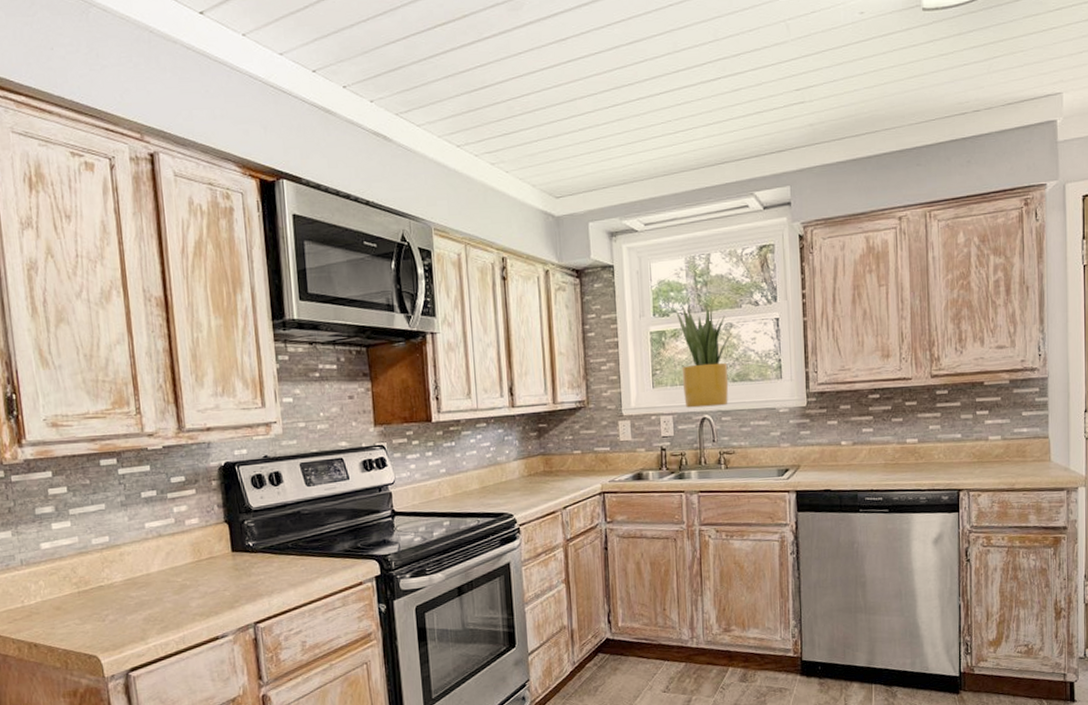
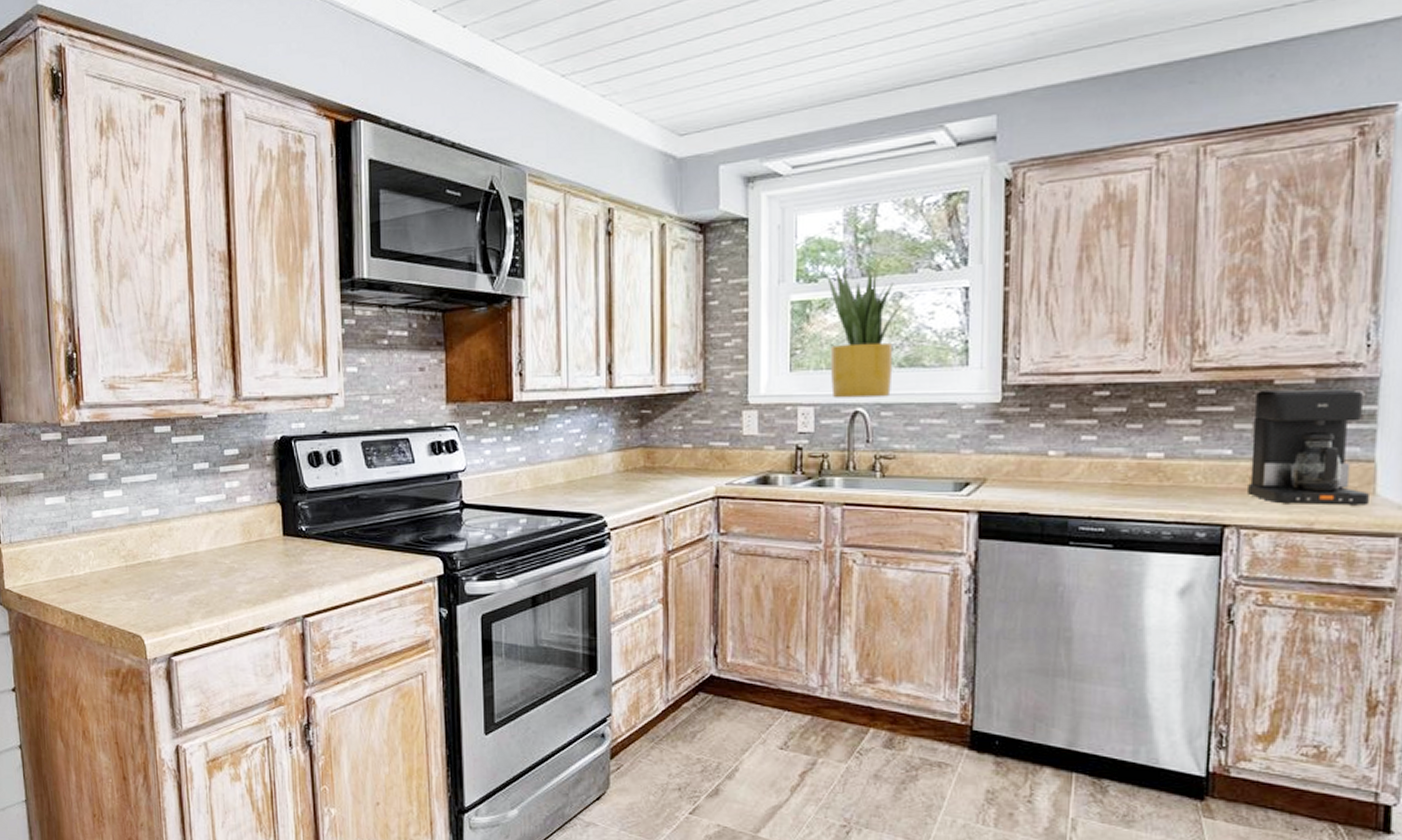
coffee maker: none [973,386,1047,472] -> present [1248,389,1369,506]

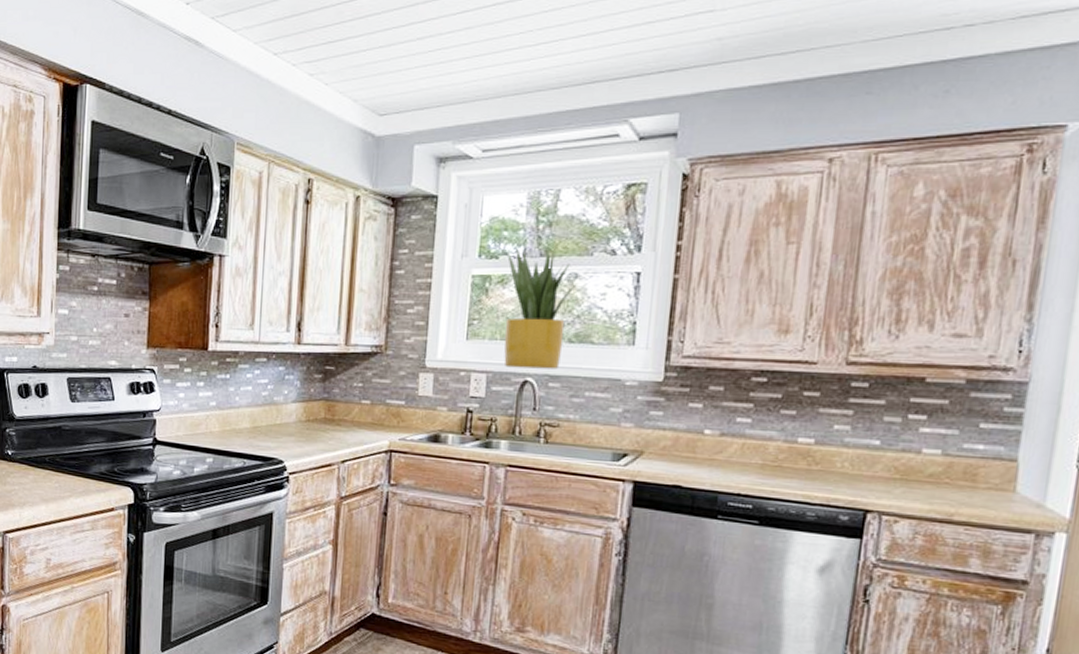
coffee maker: present [1248,389,1369,506] -> none [892,387,1013,502]

